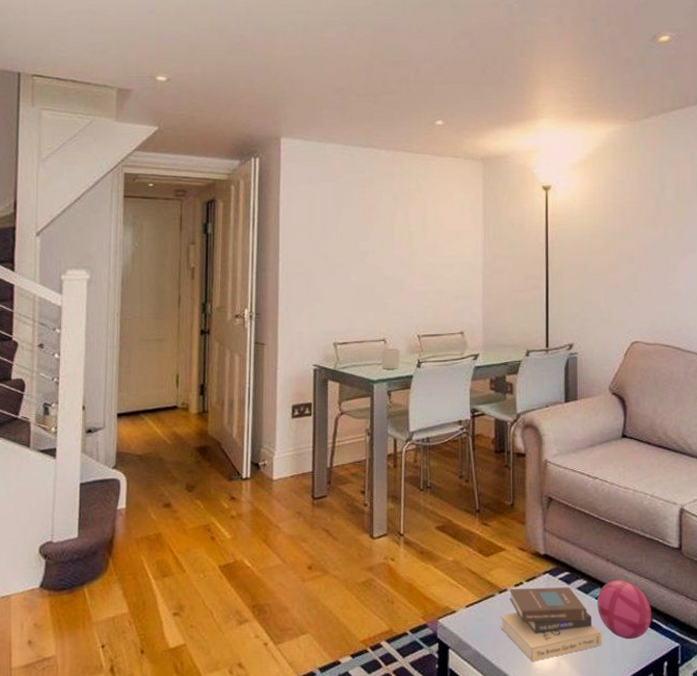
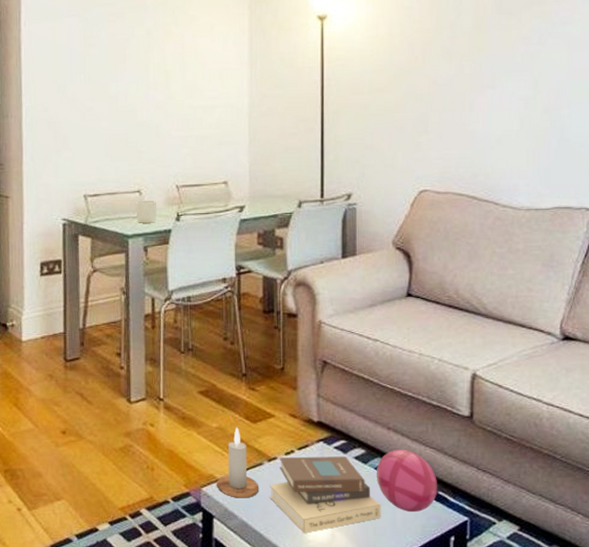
candle: none [452,561,491,629] -> present [217,427,259,498]

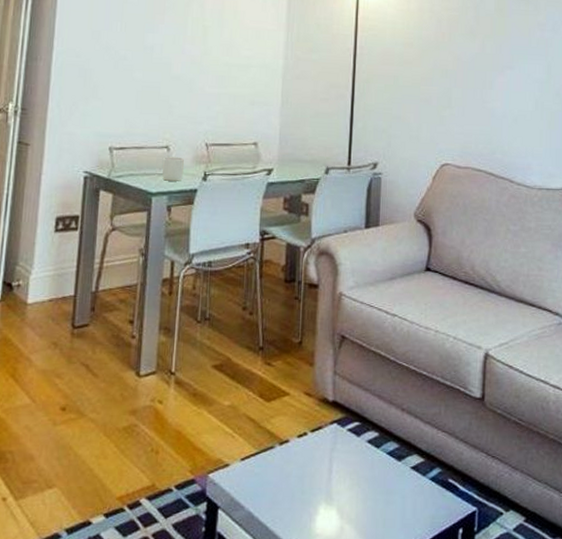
candle: present [217,427,259,498] -> none [224,406,269,486]
books: present [270,456,382,533] -> none [279,439,392,526]
toy ball: present [376,449,438,512] -> none [388,432,449,501]

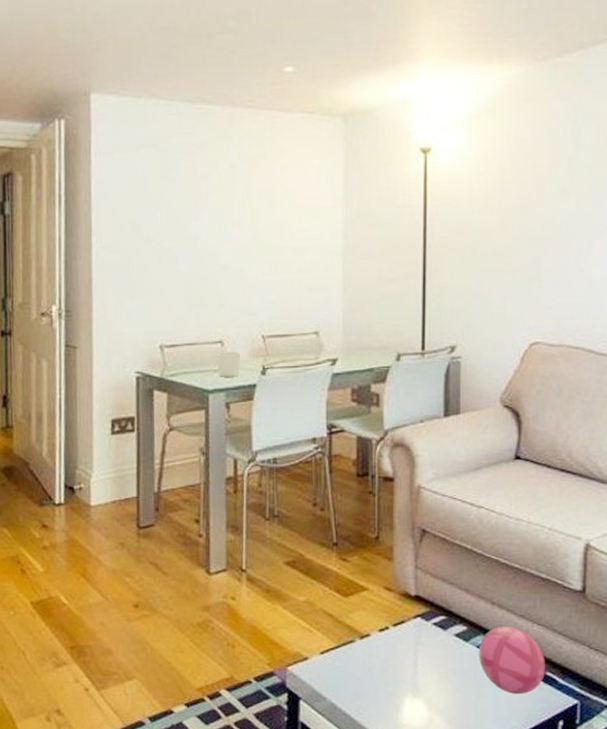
toy ball: none [388,432,449,501] -> present [478,625,546,694]

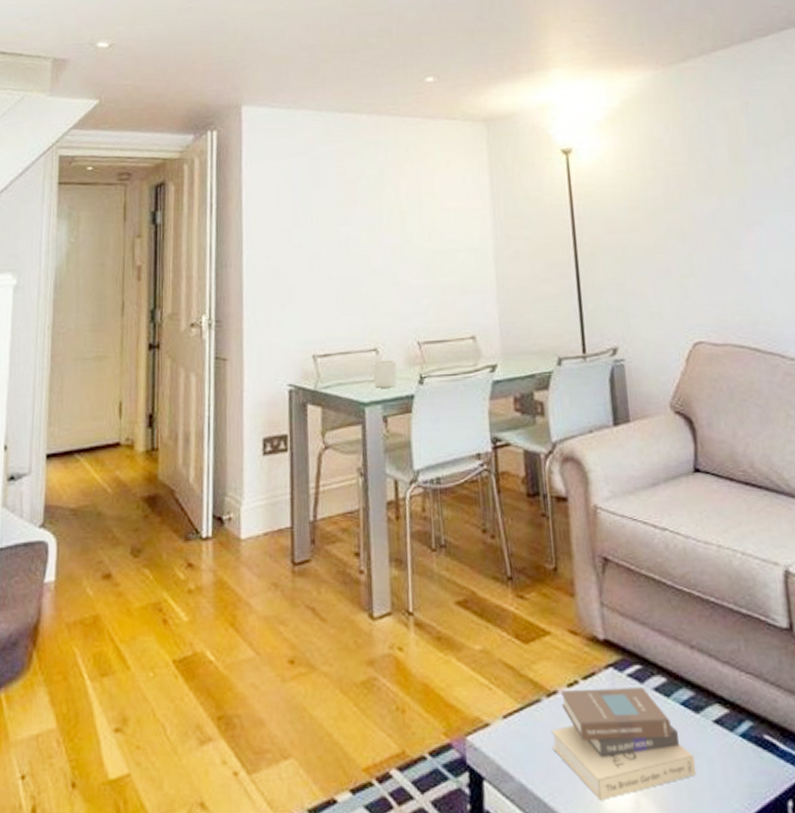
books: none [362,633,484,716] -> present [551,687,697,800]
toy ball: present [478,625,546,694] -> none [682,675,763,765]

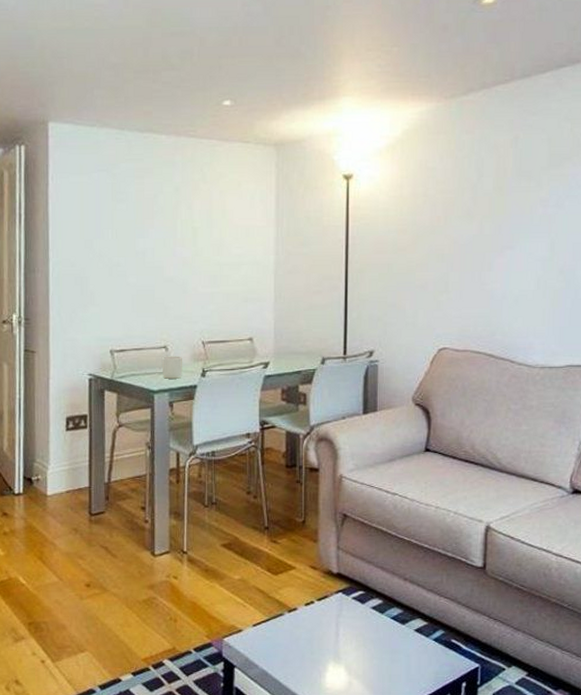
books: present [551,687,697,800] -> none [290,607,397,681]

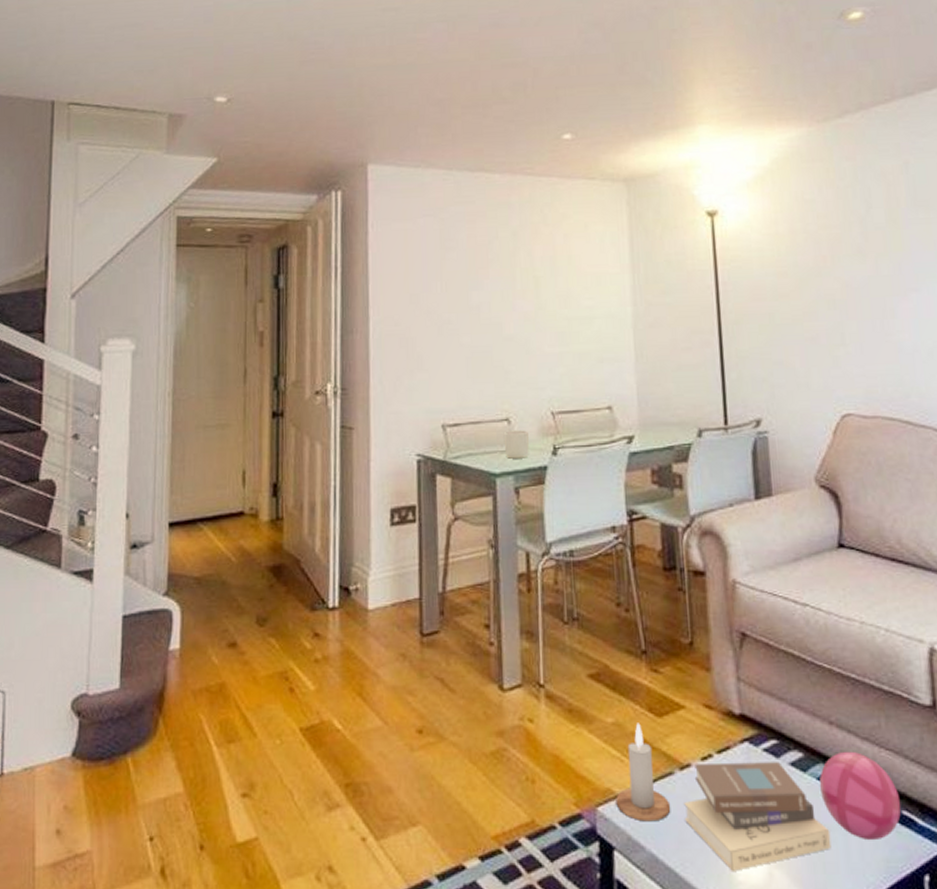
candle: none [238,579,280,648] -> present [616,723,671,822]
books: none [290,607,397,681] -> present [684,762,832,871]
toy ball: none [392,599,451,659] -> present [819,751,902,839]

